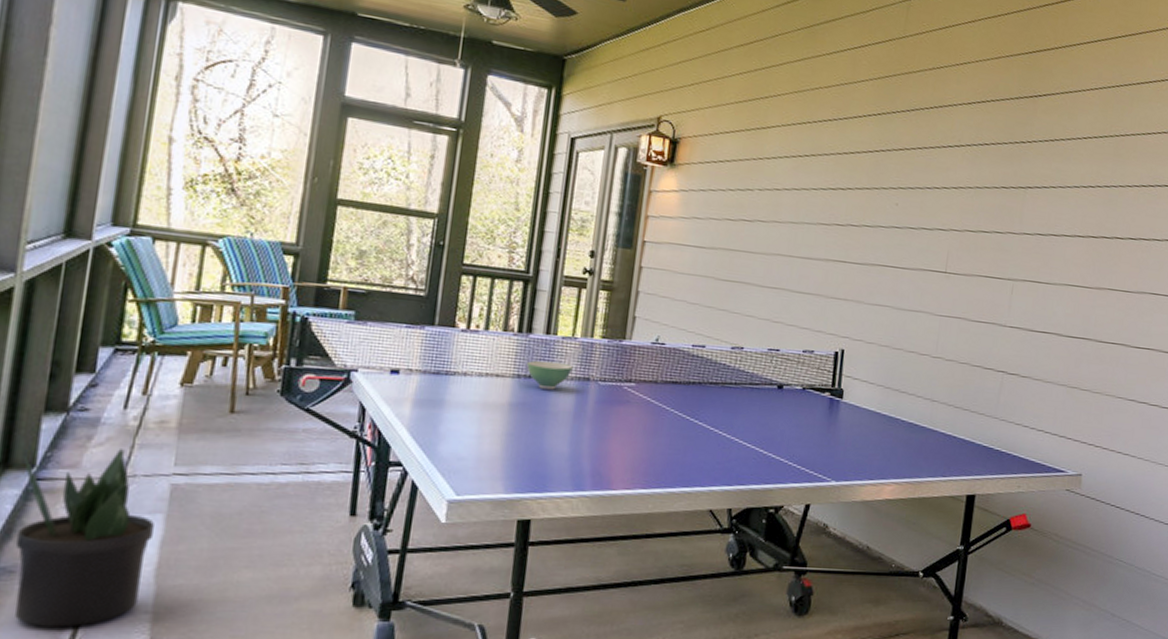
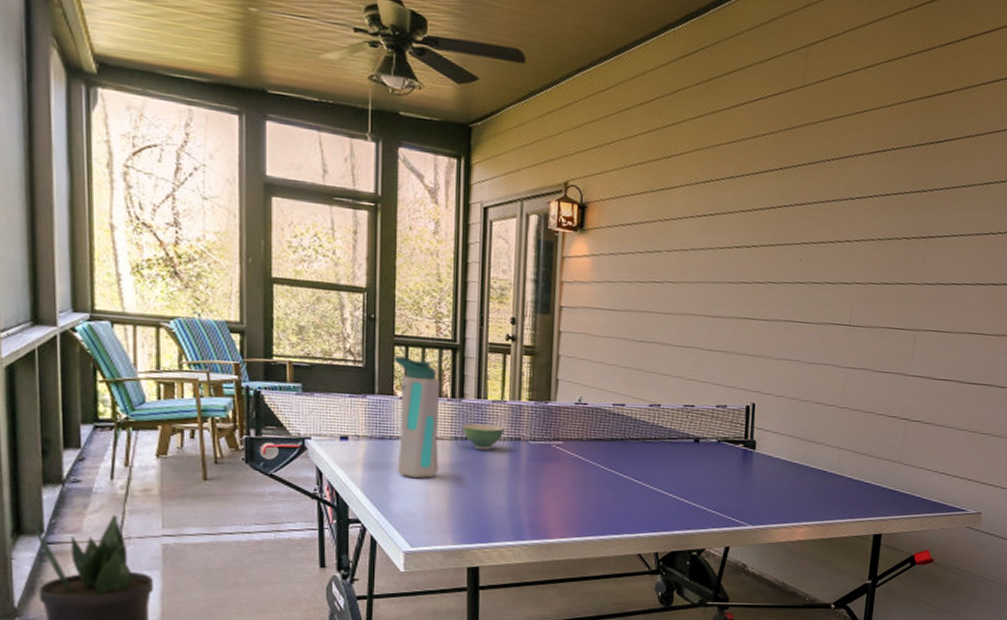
water bottle: none [449,286,507,419] -> present [394,356,439,479]

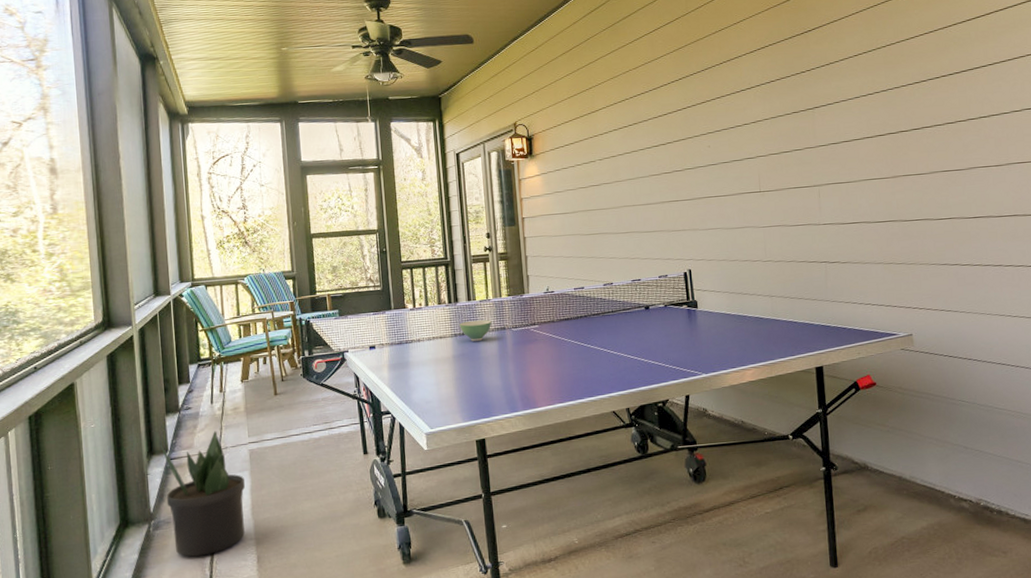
water bottle: present [394,356,439,479] -> none [403,277,445,372]

